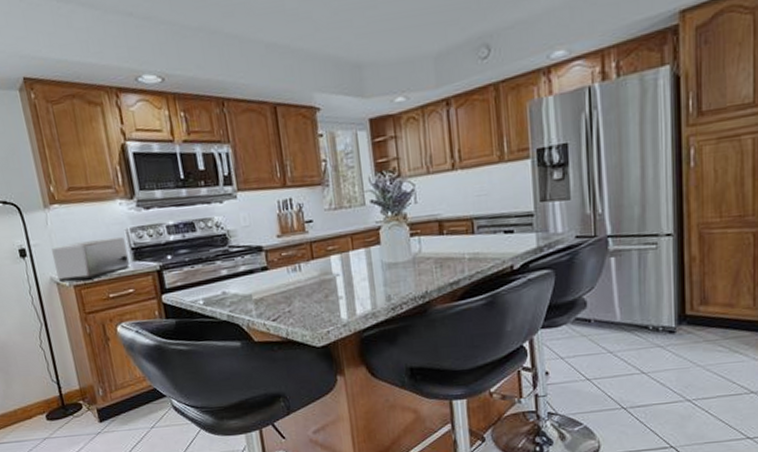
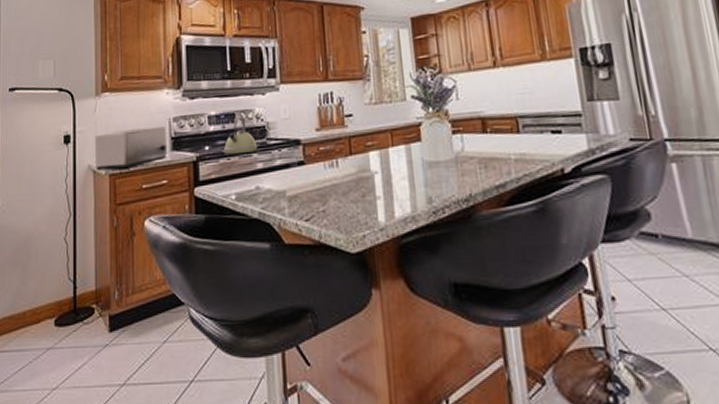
kettle: none [186,222,221,264] -> present [223,113,258,155]

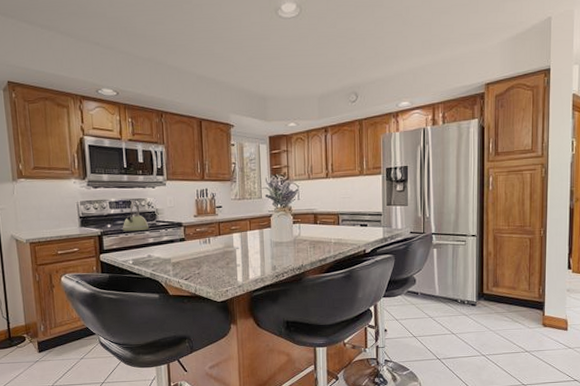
toaster: present [95,126,167,171] -> none [15,208,77,240]

